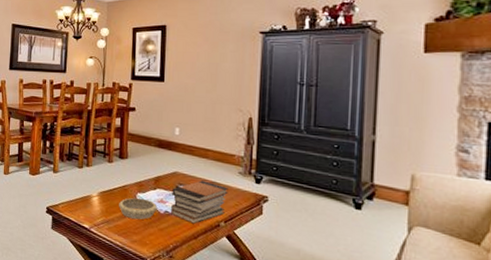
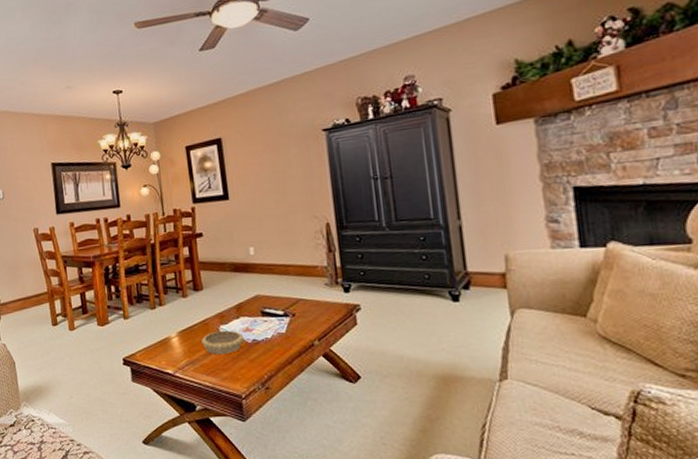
book stack: present [171,180,228,224] -> none [256,299,317,348]

